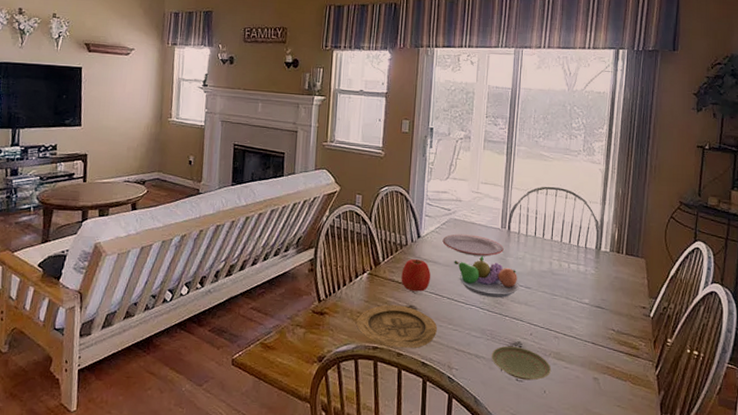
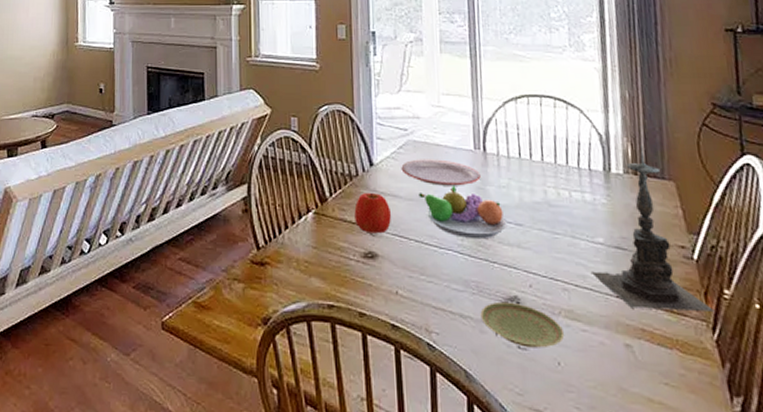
plate: present [356,304,438,348] -> none [305,251,407,306]
candle holder: none [577,231,659,354] -> present [592,145,715,311]

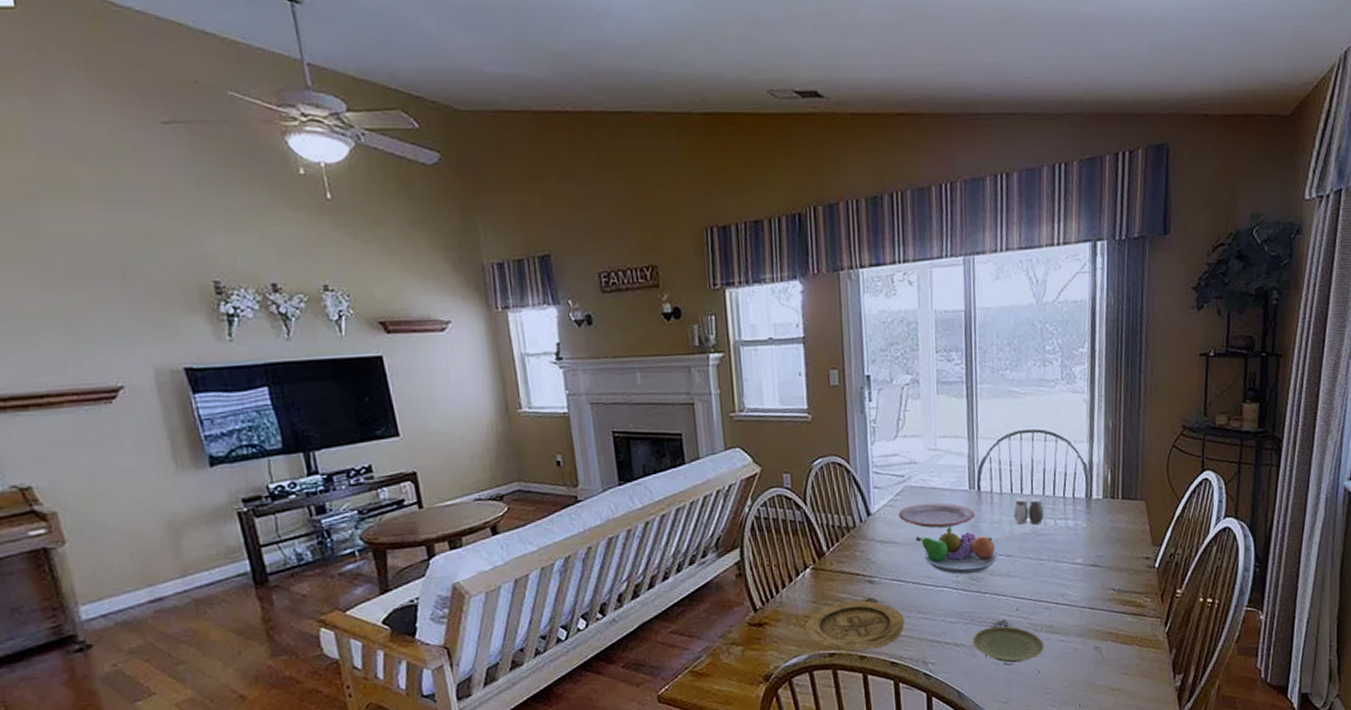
plate: none [305,251,407,306] -> present [805,600,905,650]
apple: present [354,193,392,234] -> none [852,542,890,582]
salt and pepper shaker: none [522,163,557,194] -> present [1013,497,1044,525]
candle holder: present [592,145,715,311] -> none [1071,471,1168,616]

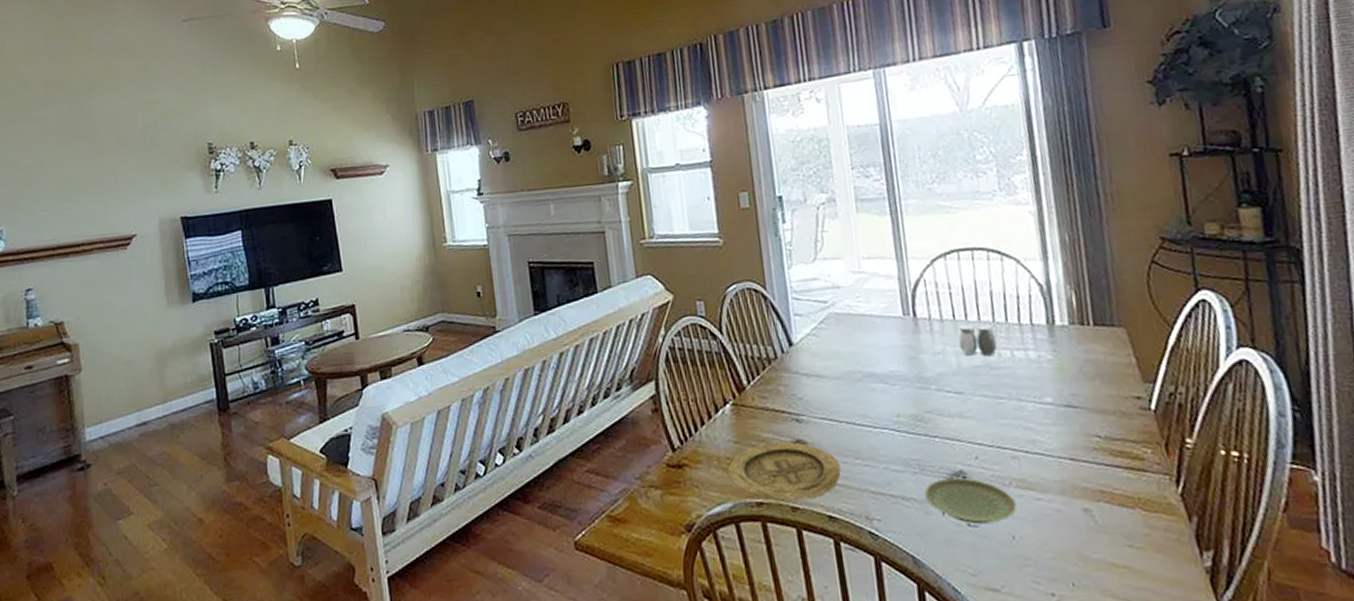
plate: present [898,502,975,528] -> none [824,330,913,360]
fruit bowl: present [916,527,998,575] -> none [846,358,946,414]

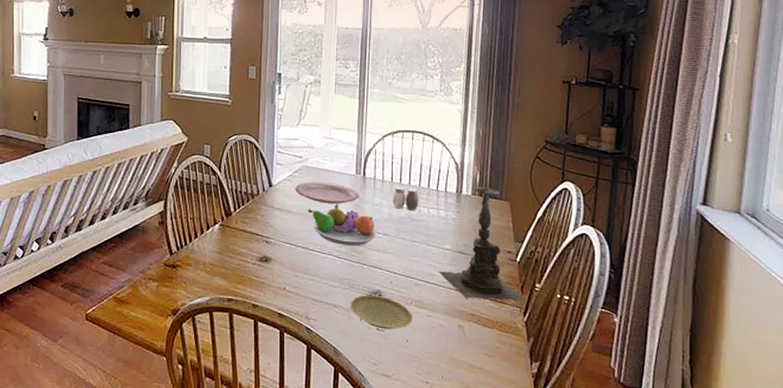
plate: present [728,441,842,500] -> none [210,255,294,299]
plate: none [824,330,913,360] -> present [295,181,359,204]
fruit bowl: none [846,358,946,414] -> present [308,204,377,247]
candle holder: none [1042,292,1177,470] -> present [439,173,527,300]

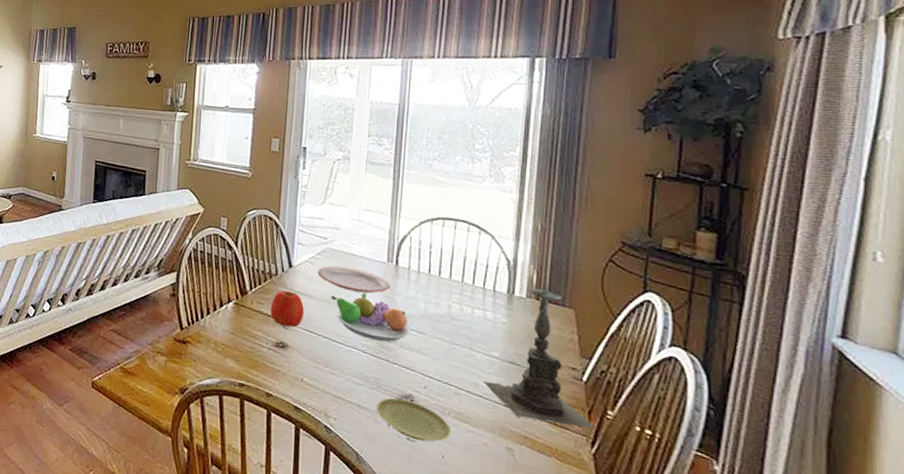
apple: none [254,209,285,242] -> present [270,290,305,328]
salt and pepper shaker: present [393,186,419,211] -> none [429,279,461,309]

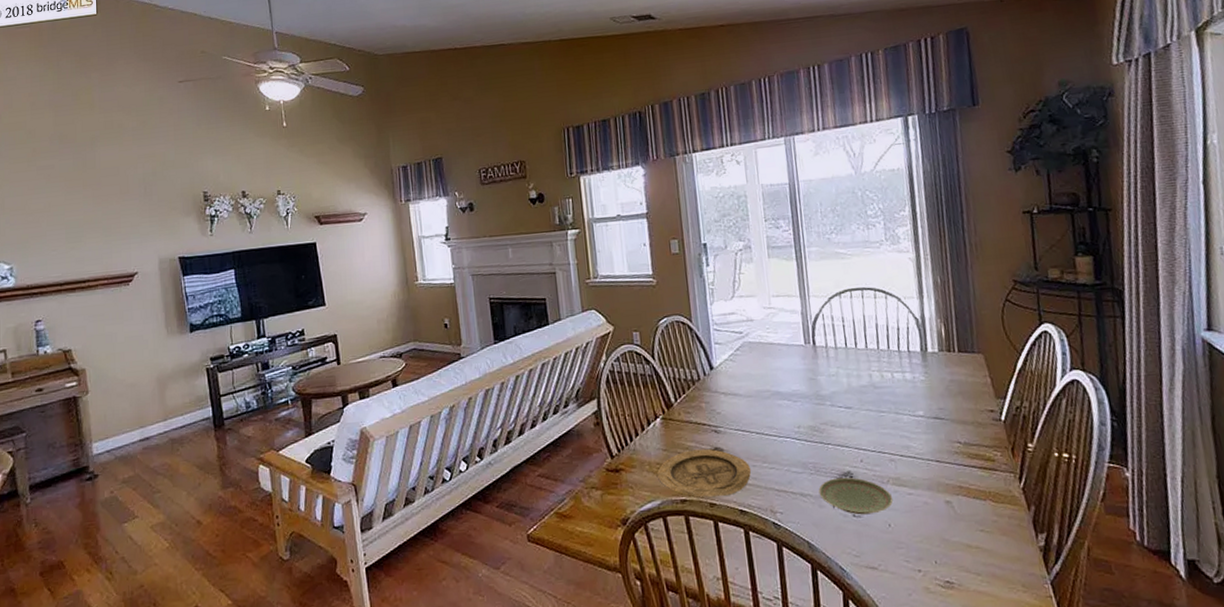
plate: none [221,338,313,390] -> present [657,448,752,498]
apple: present [270,290,305,328] -> none [698,394,734,431]
plate: present [317,265,391,294] -> none [739,356,812,381]
fruit bowl: present [331,292,410,343] -> none [756,379,838,426]
candle holder: present [484,274,596,429] -> none [914,325,1021,469]

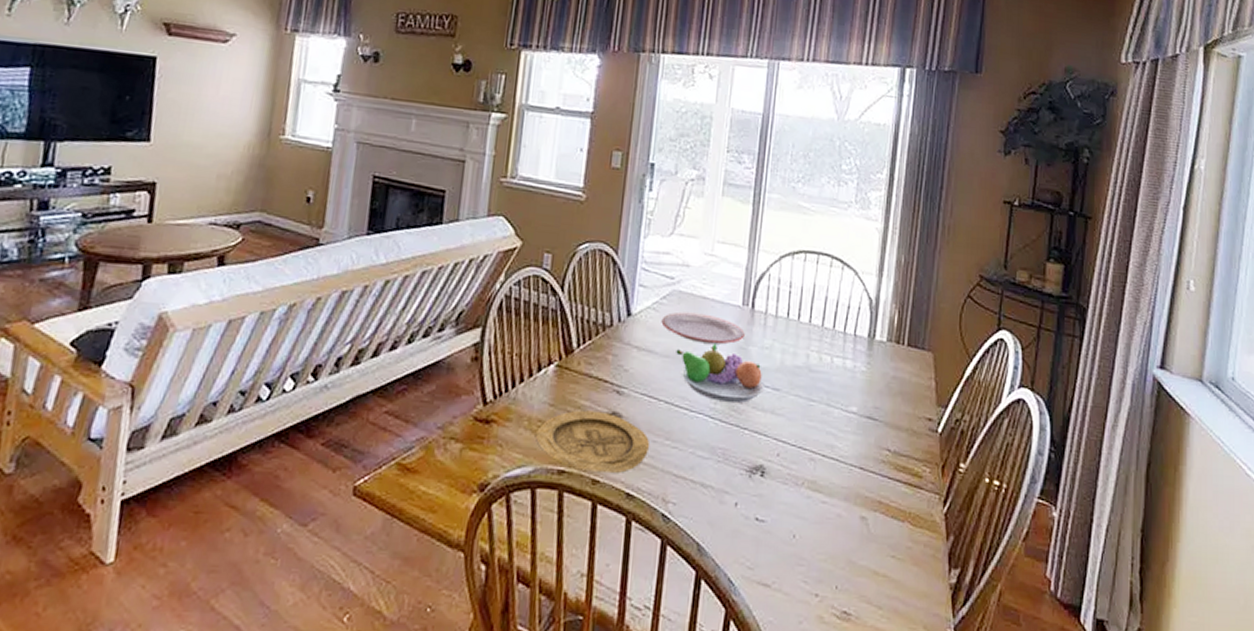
plate: none [739,356,812,381] -> present [661,311,745,345]
fruit bowl: none [756,379,838,426] -> present [676,344,764,404]
plate: present [818,477,894,515] -> none [722,470,805,520]

